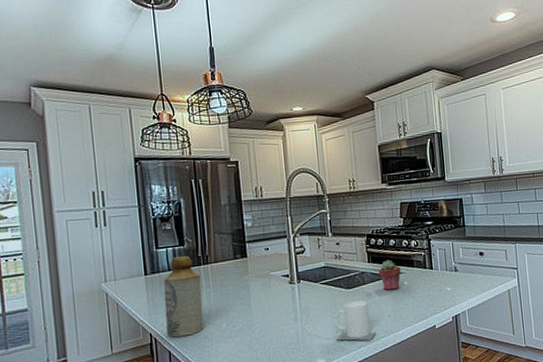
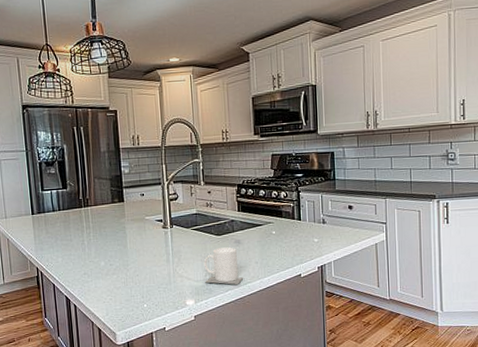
bottle: present [163,256,204,338] -> none [48,198,84,272]
potted succulent: present [378,260,401,291] -> none [247,209,270,239]

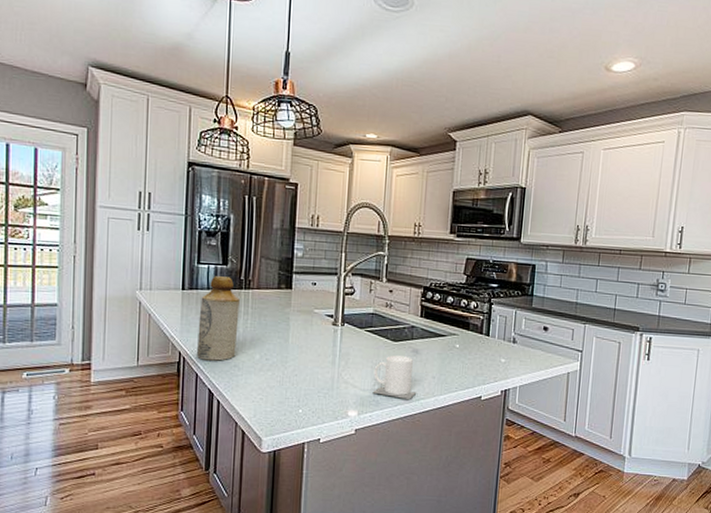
bottle: none [48,198,84,272] -> present [197,276,240,361]

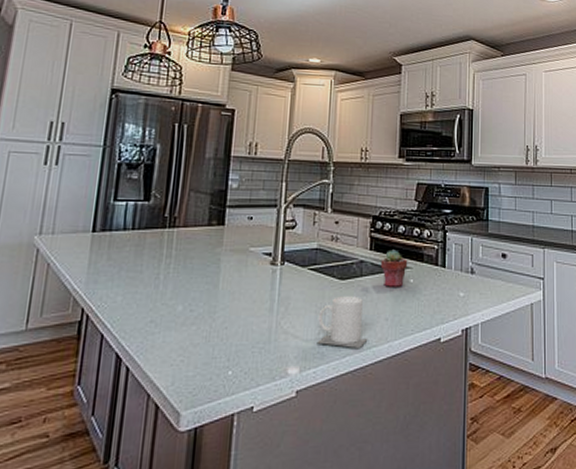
bottle: present [197,276,240,361] -> none [104,214,162,317]
potted succulent: none [429,318,455,351] -> present [380,250,408,287]

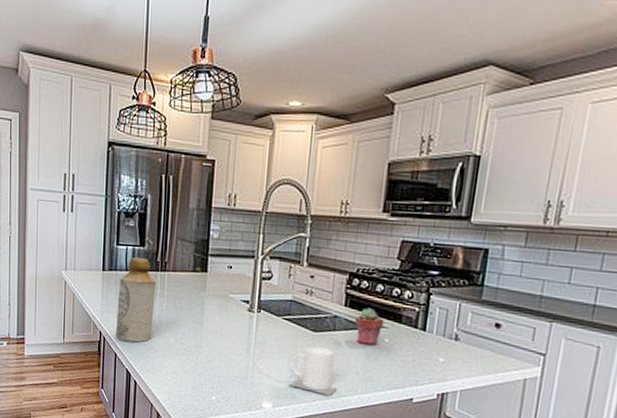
bottle: none [104,214,162,317] -> present [116,257,156,343]

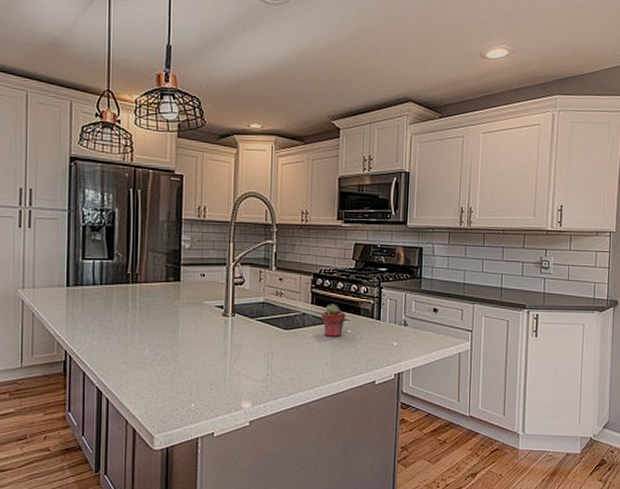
bottle: present [116,257,156,343] -> none [84,271,127,358]
mug: present [289,346,338,395] -> none [266,344,311,387]

